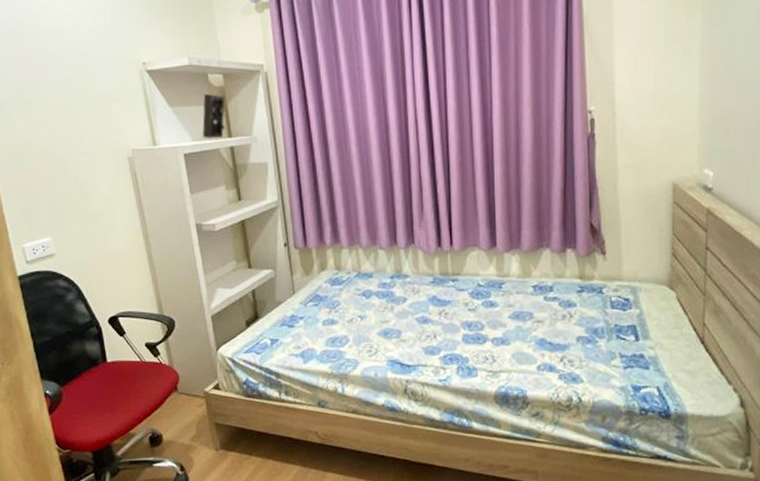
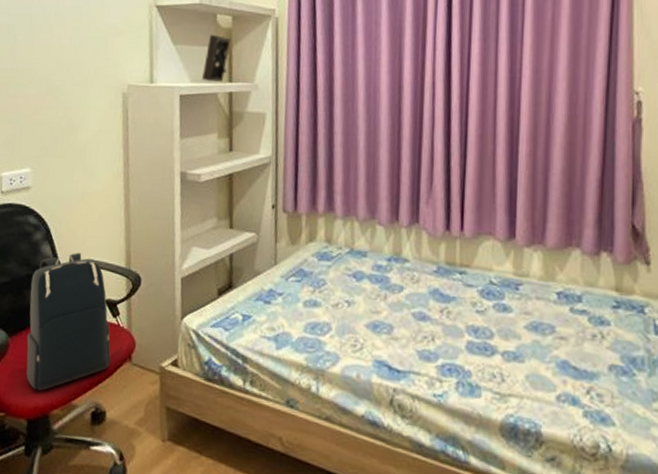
backpack: none [72,306,159,426] -> present [26,252,111,391]

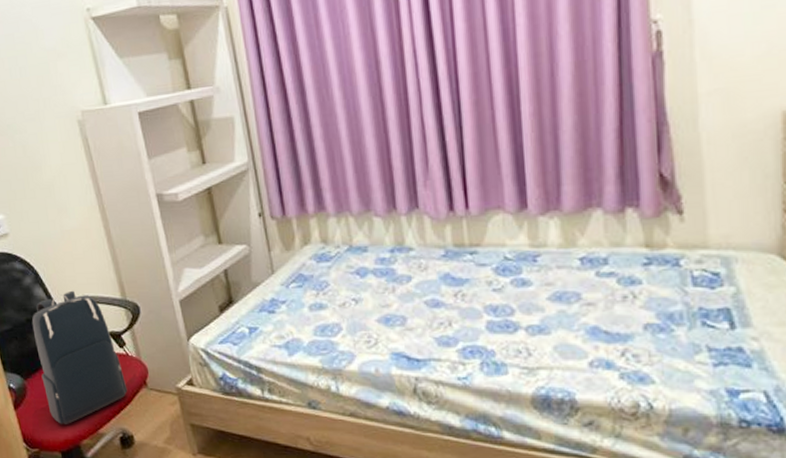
picture frame: present [201,34,231,83] -> none [156,38,184,93]

